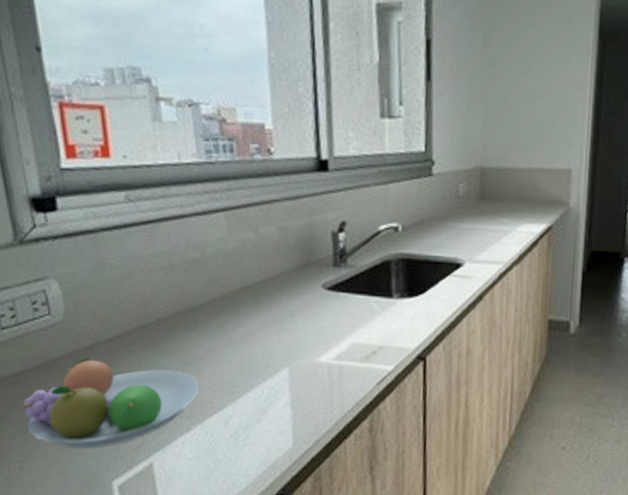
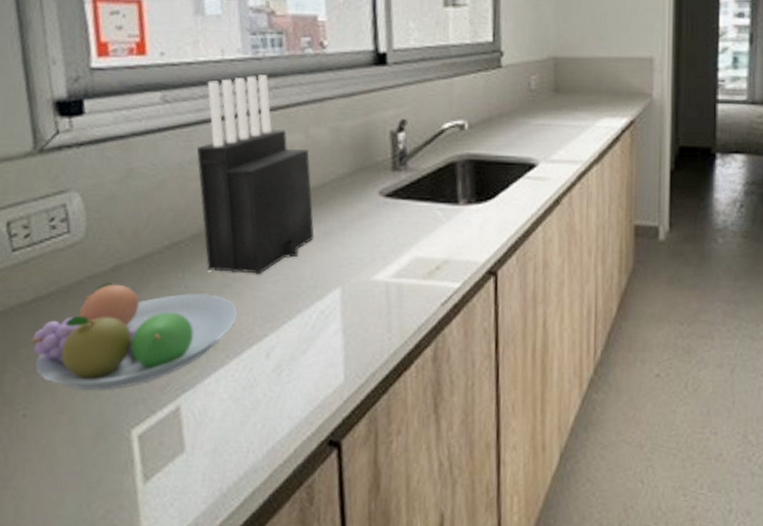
knife block: none [159,178,265,354] -> present [196,75,315,274]

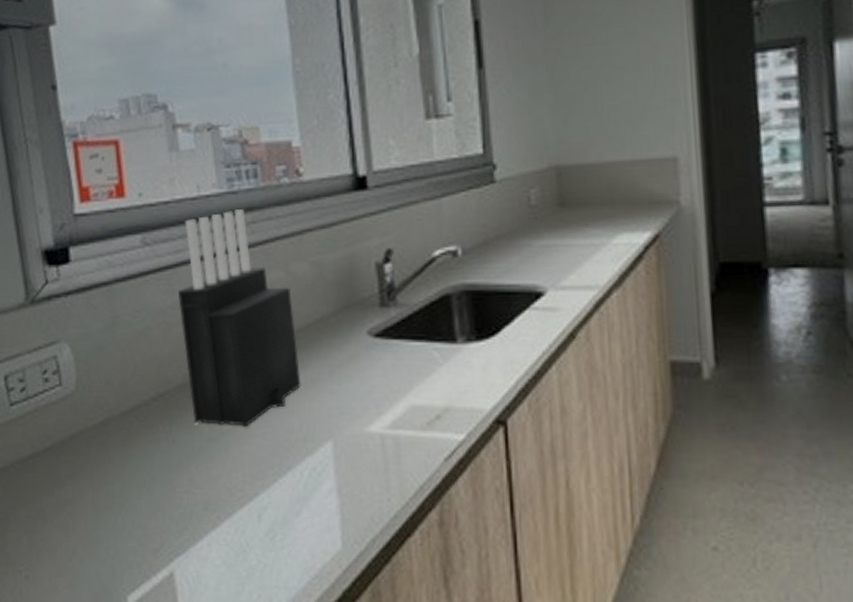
fruit bowl: present [29,282,237,390] -> none [29,437,226,552]

